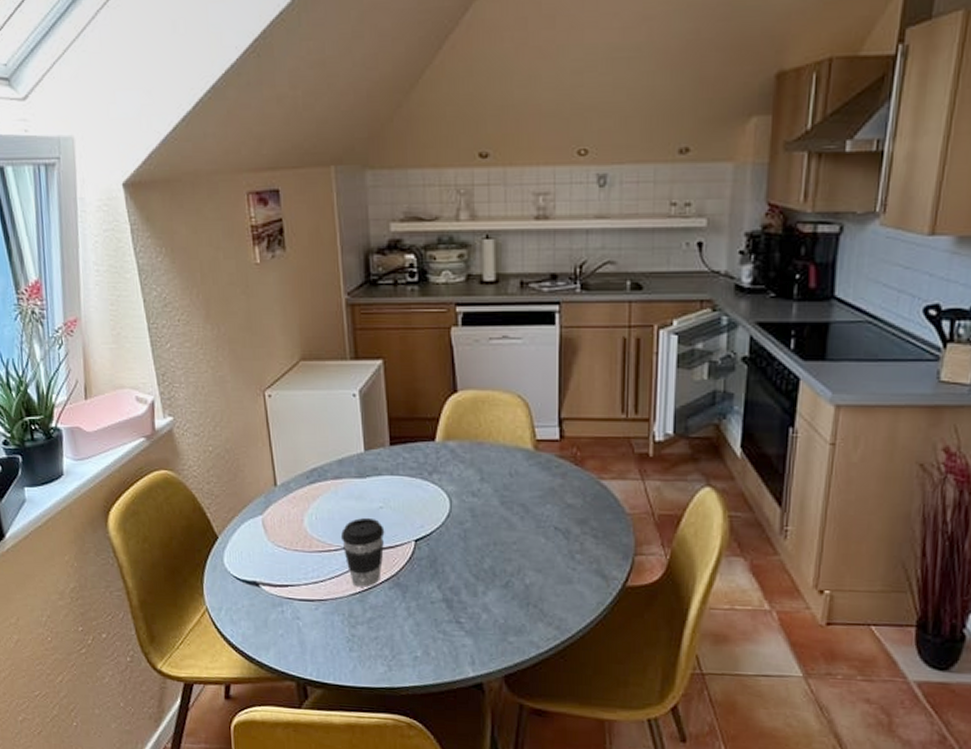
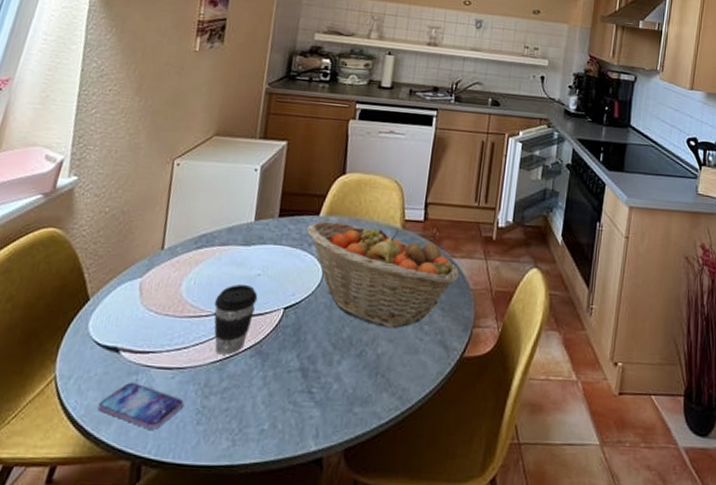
smartphone: none [252,613,332,655] -> present [97,382,184,430]
fruit basket: none [423,446,610,559] -> present [306,220,459,329]

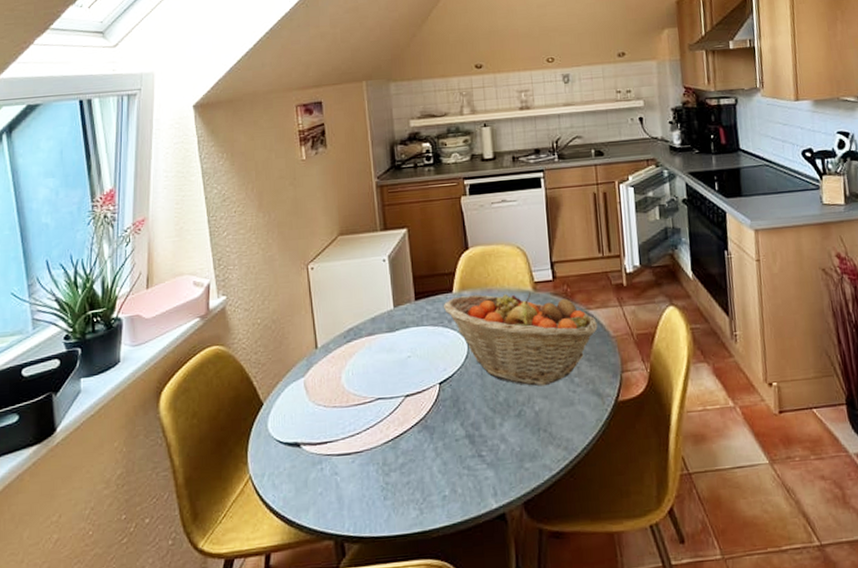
smartphone: present [97,382,184,430] -> none [293,470,368,510]
coffee cup: present [214,284,258,355] -> none [375,367,413,435]

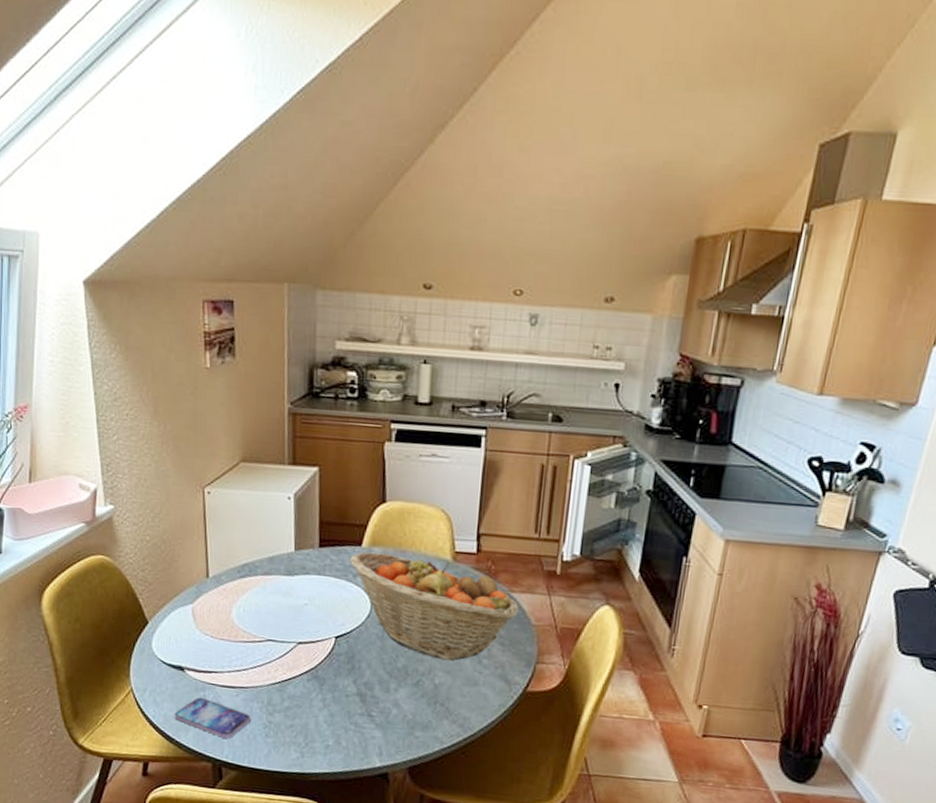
smartphone: none [293,470,368,510] -> present [174,697,251,739]

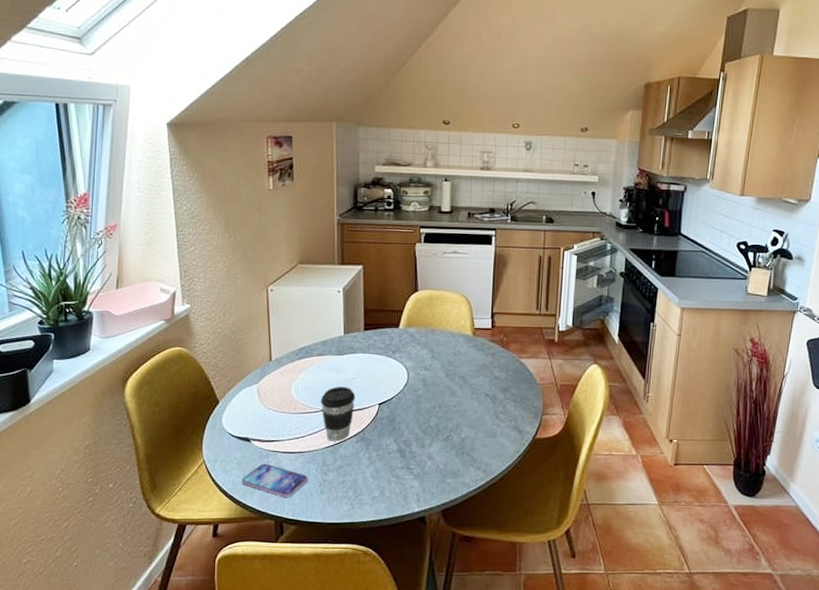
coffee cup: none [266,612,308,678] -> present [321,386,356,442]
fruit basket: present [349,551,519,661] -> none [389,332,526,418]

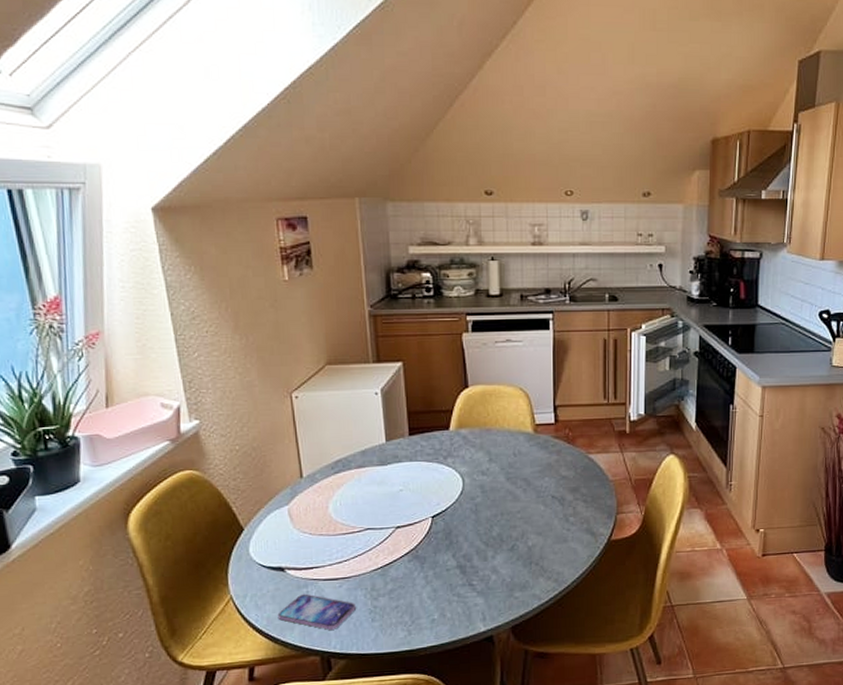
coffee cup: present [321,386,356,442] -> none [364,500,405,563]

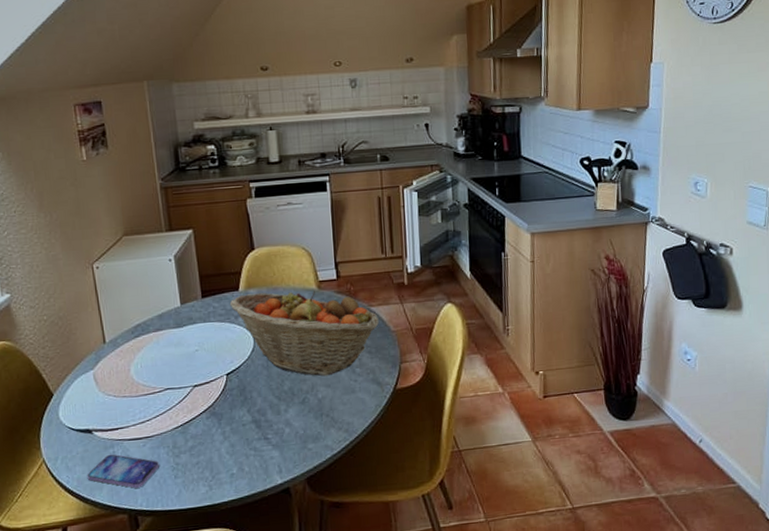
fruit basket: none [438,433,596,524] -> present [229,290,379,376]

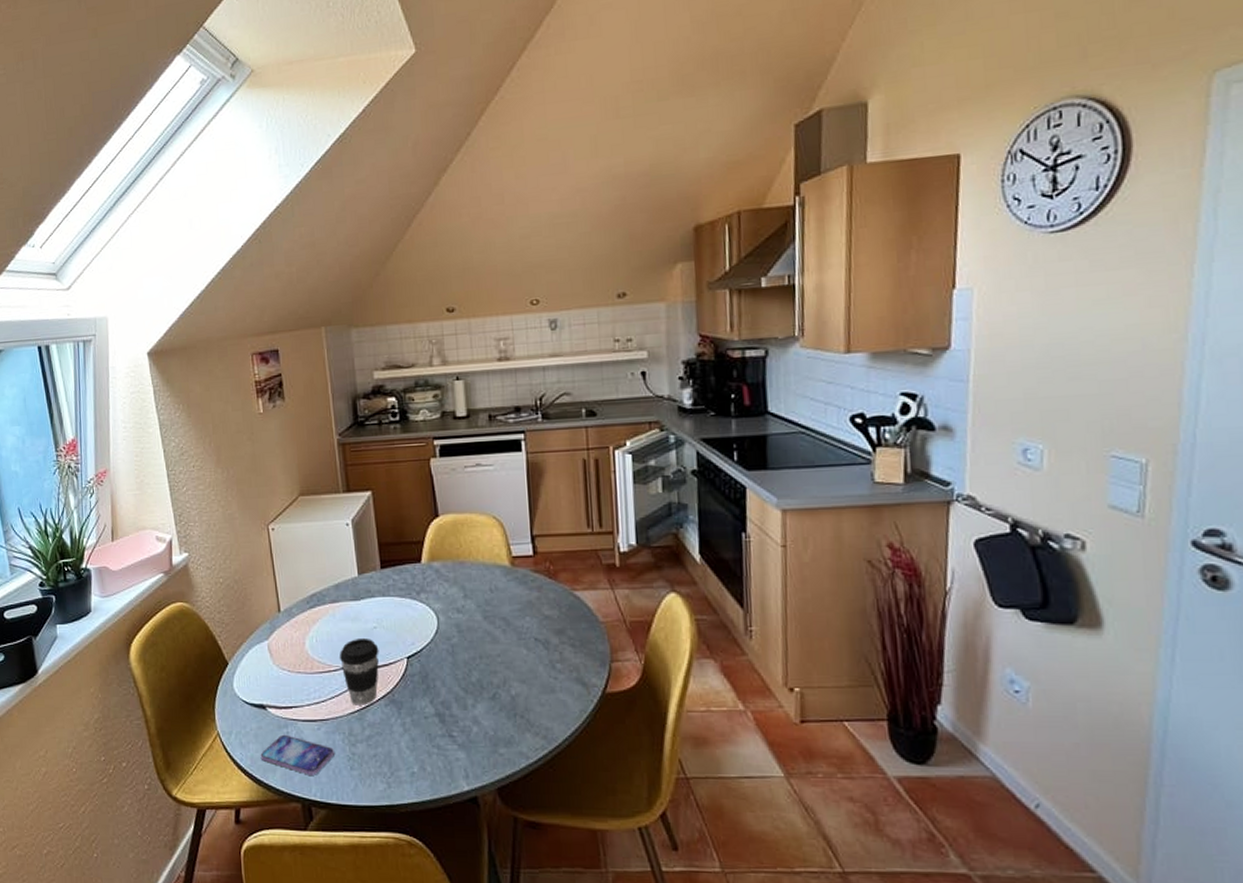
coffee cup: none [164,360,201,421] -> present [340,637,379,706]
fruit basket: present [229,290,379,376] -> none [410,567,584,670]

